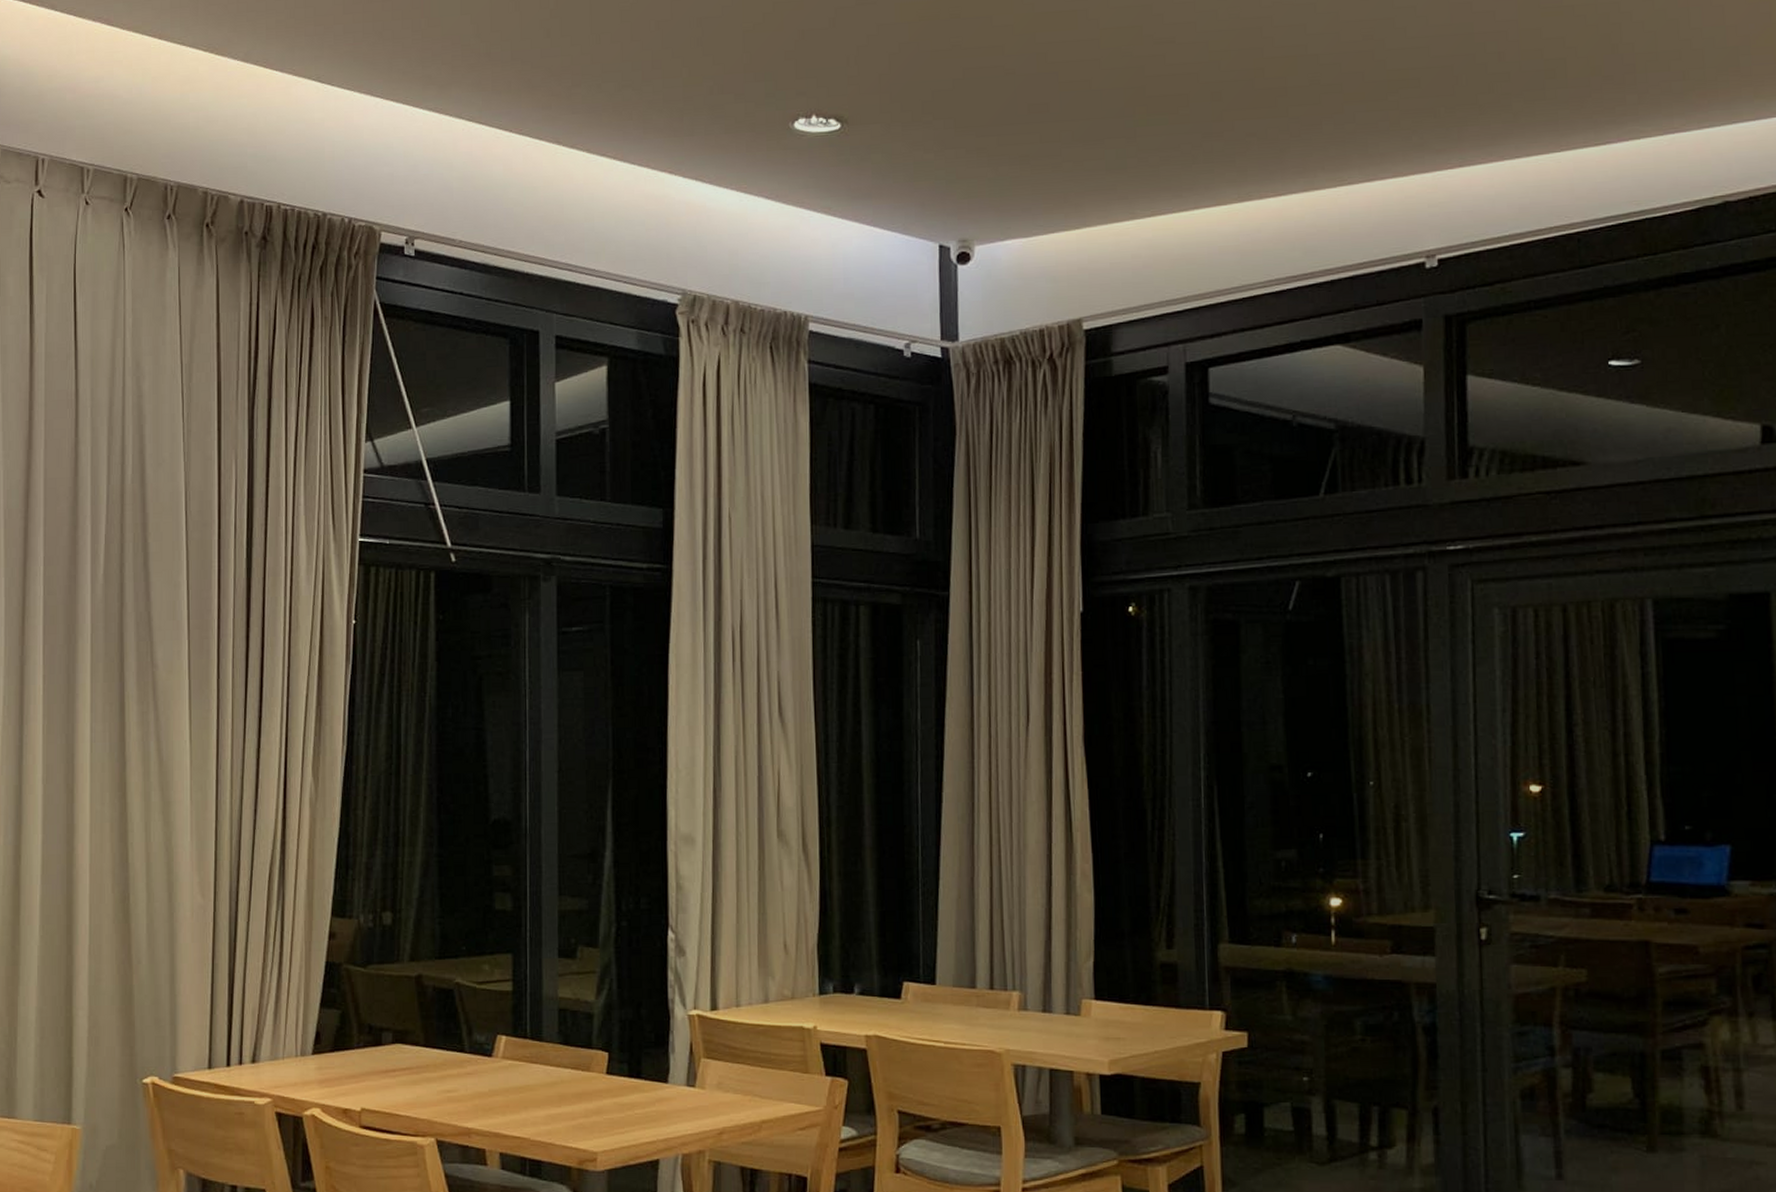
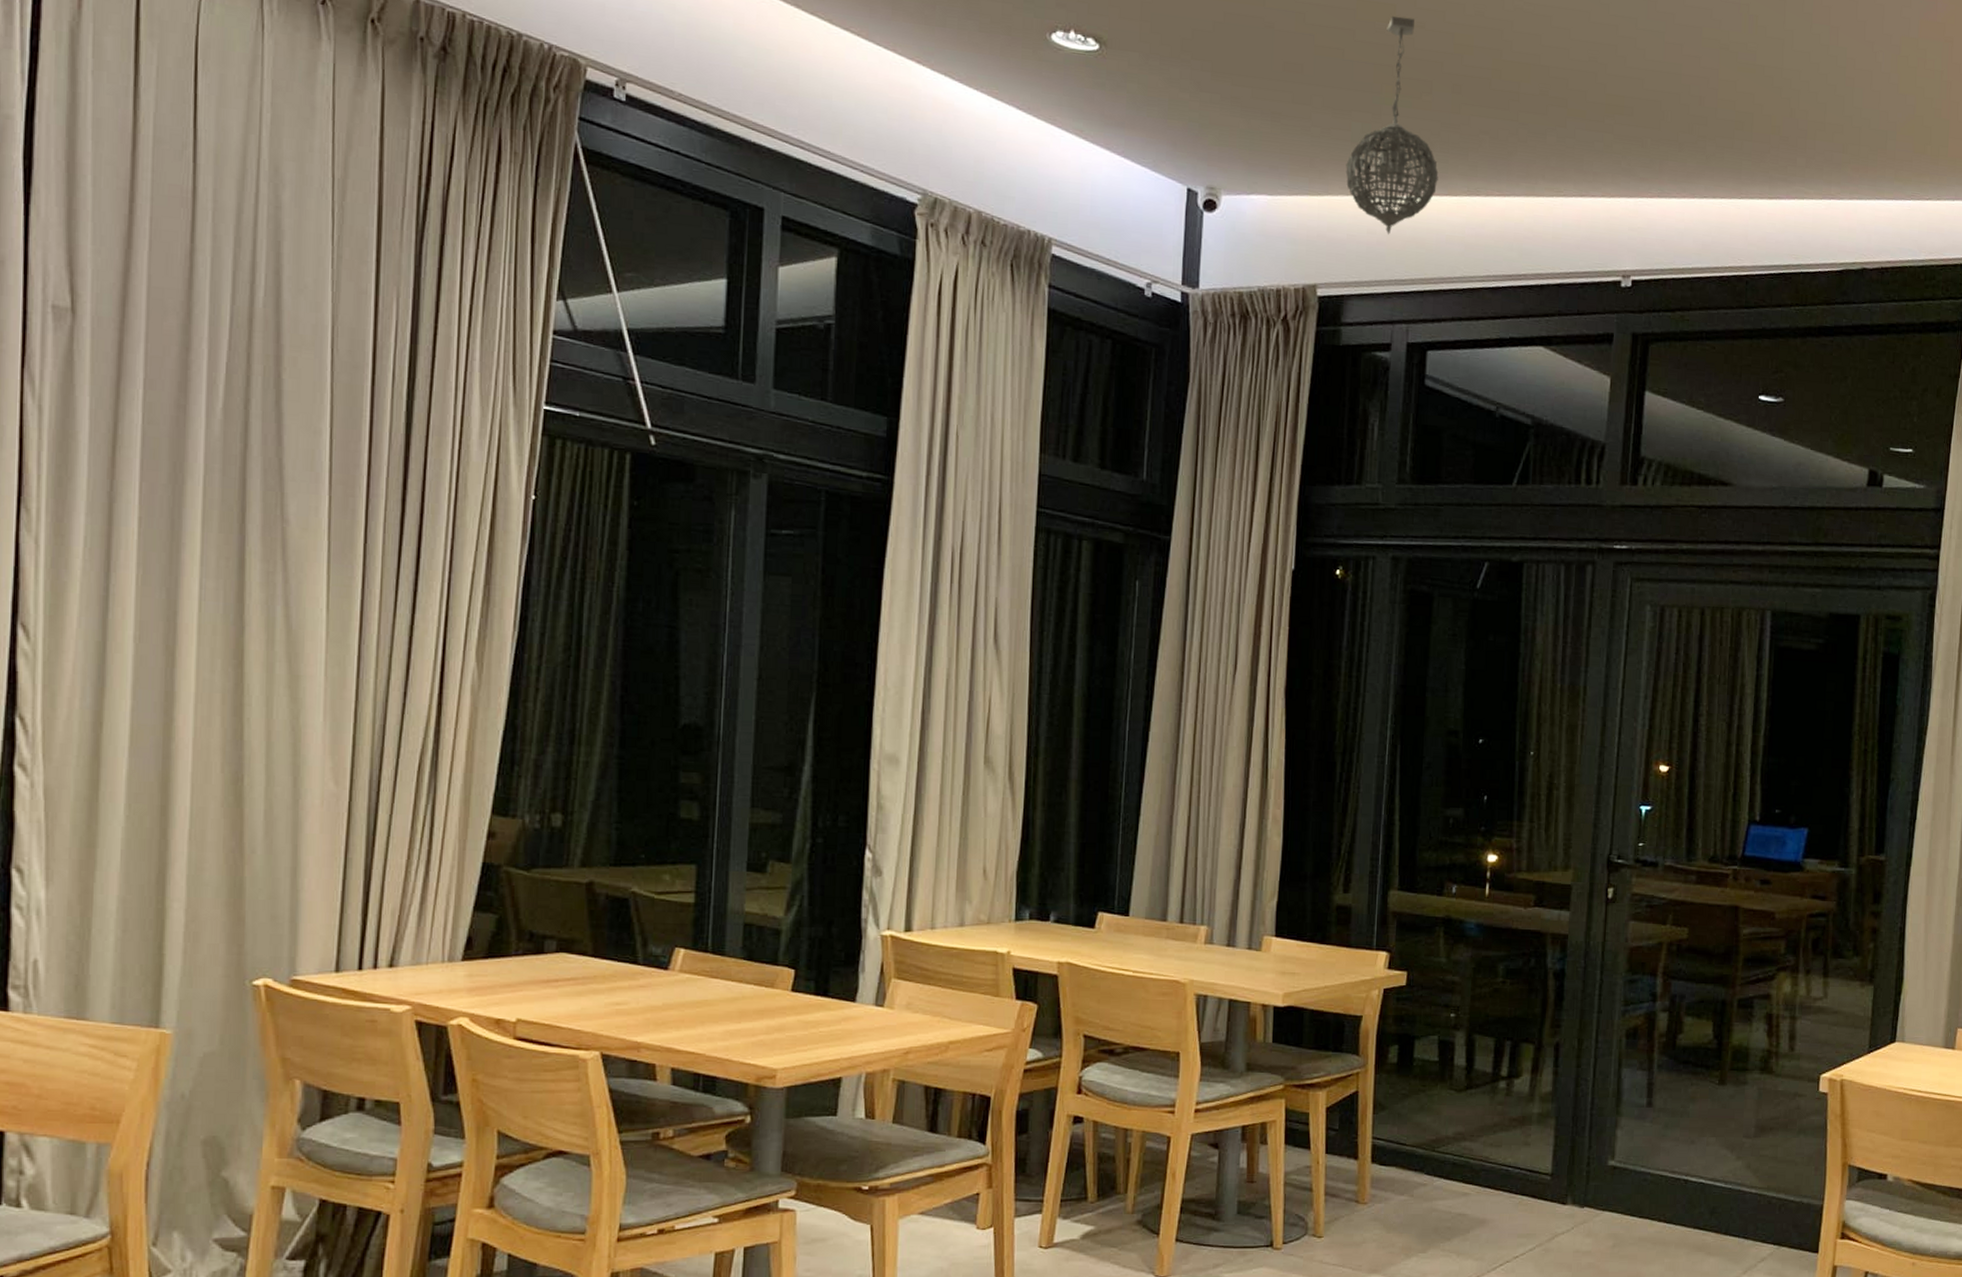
pendant light: none [1102,35,1205,256] -> present [1345,15,1439,235]

